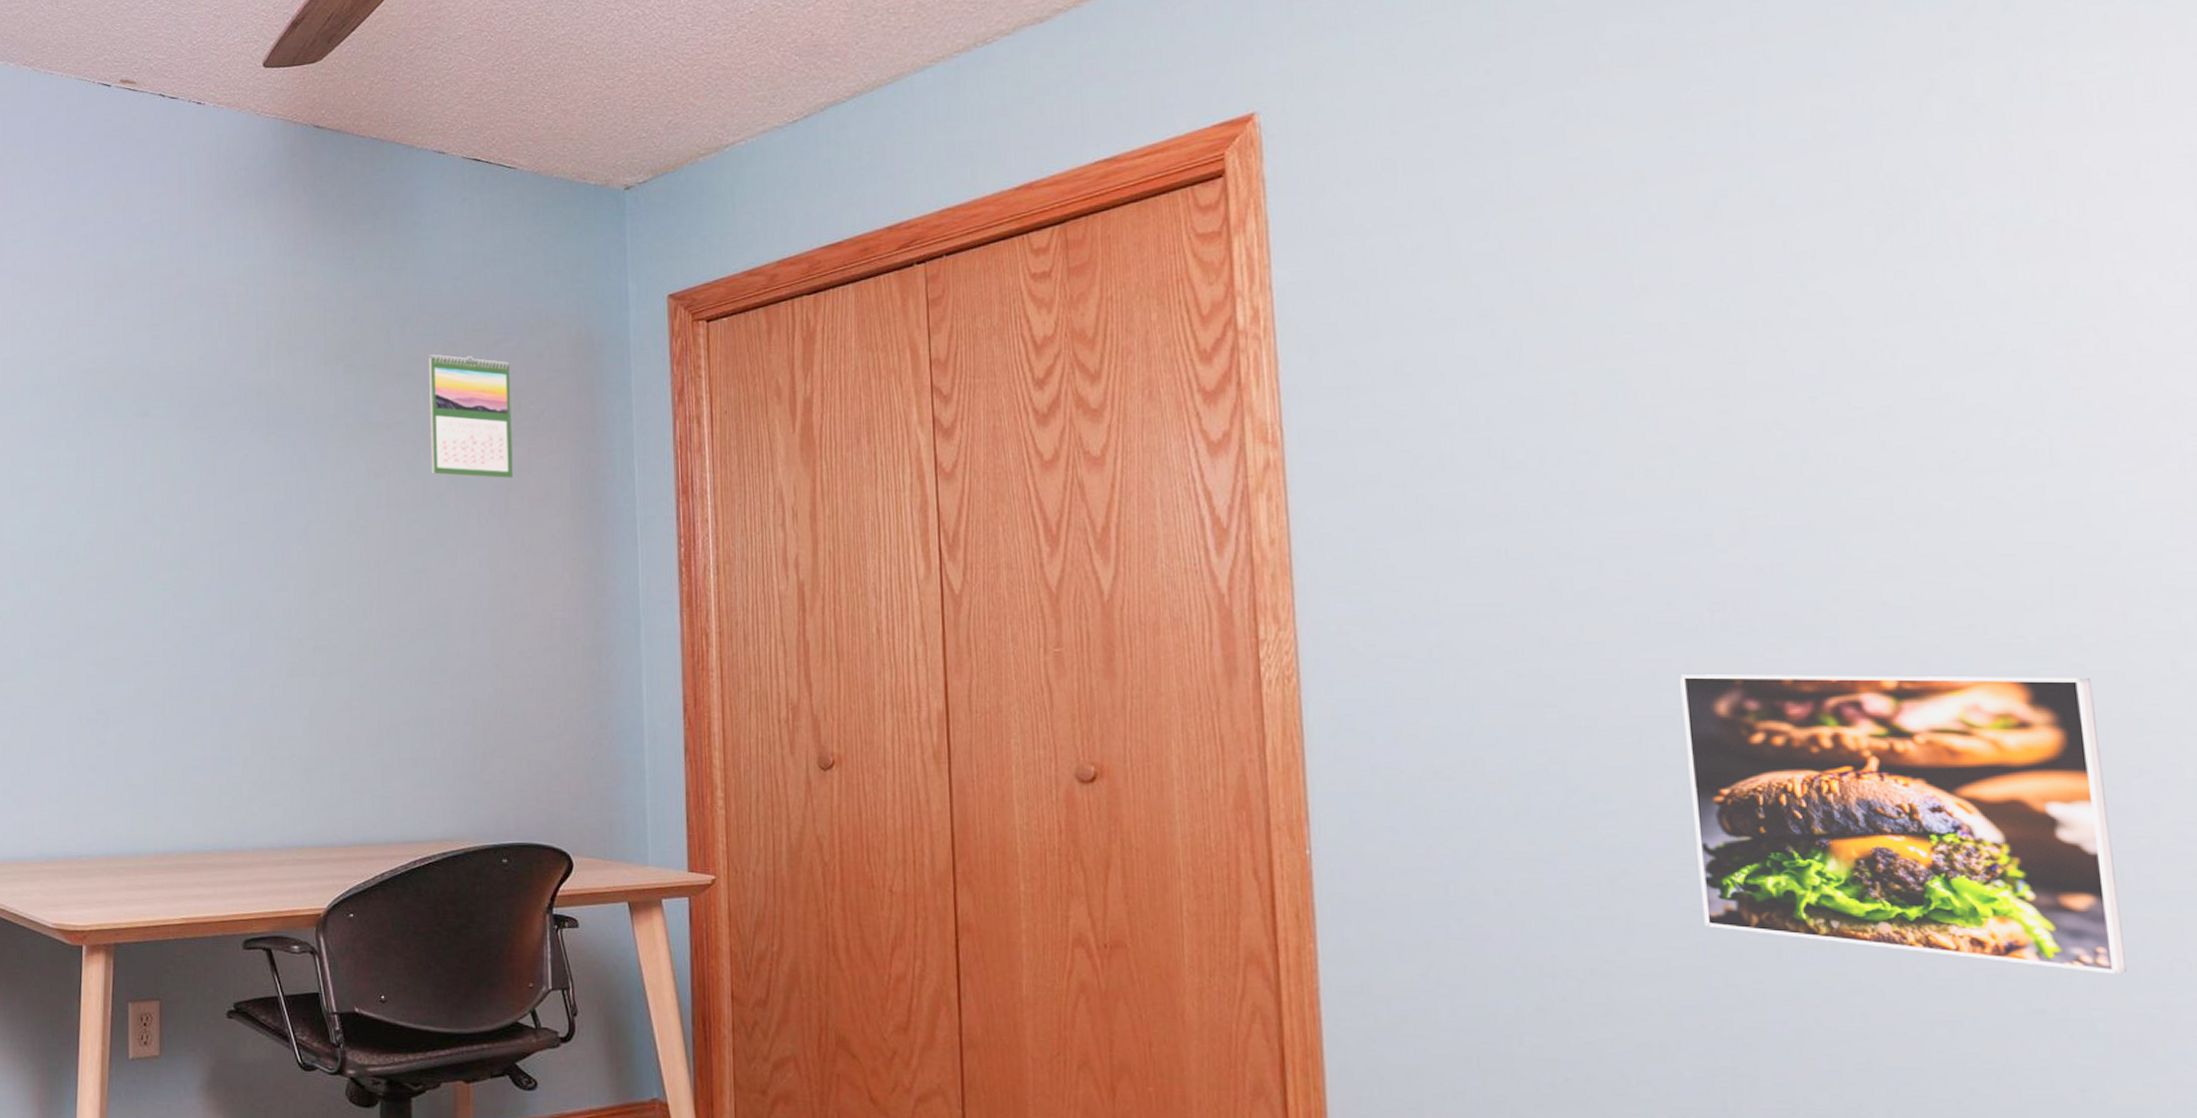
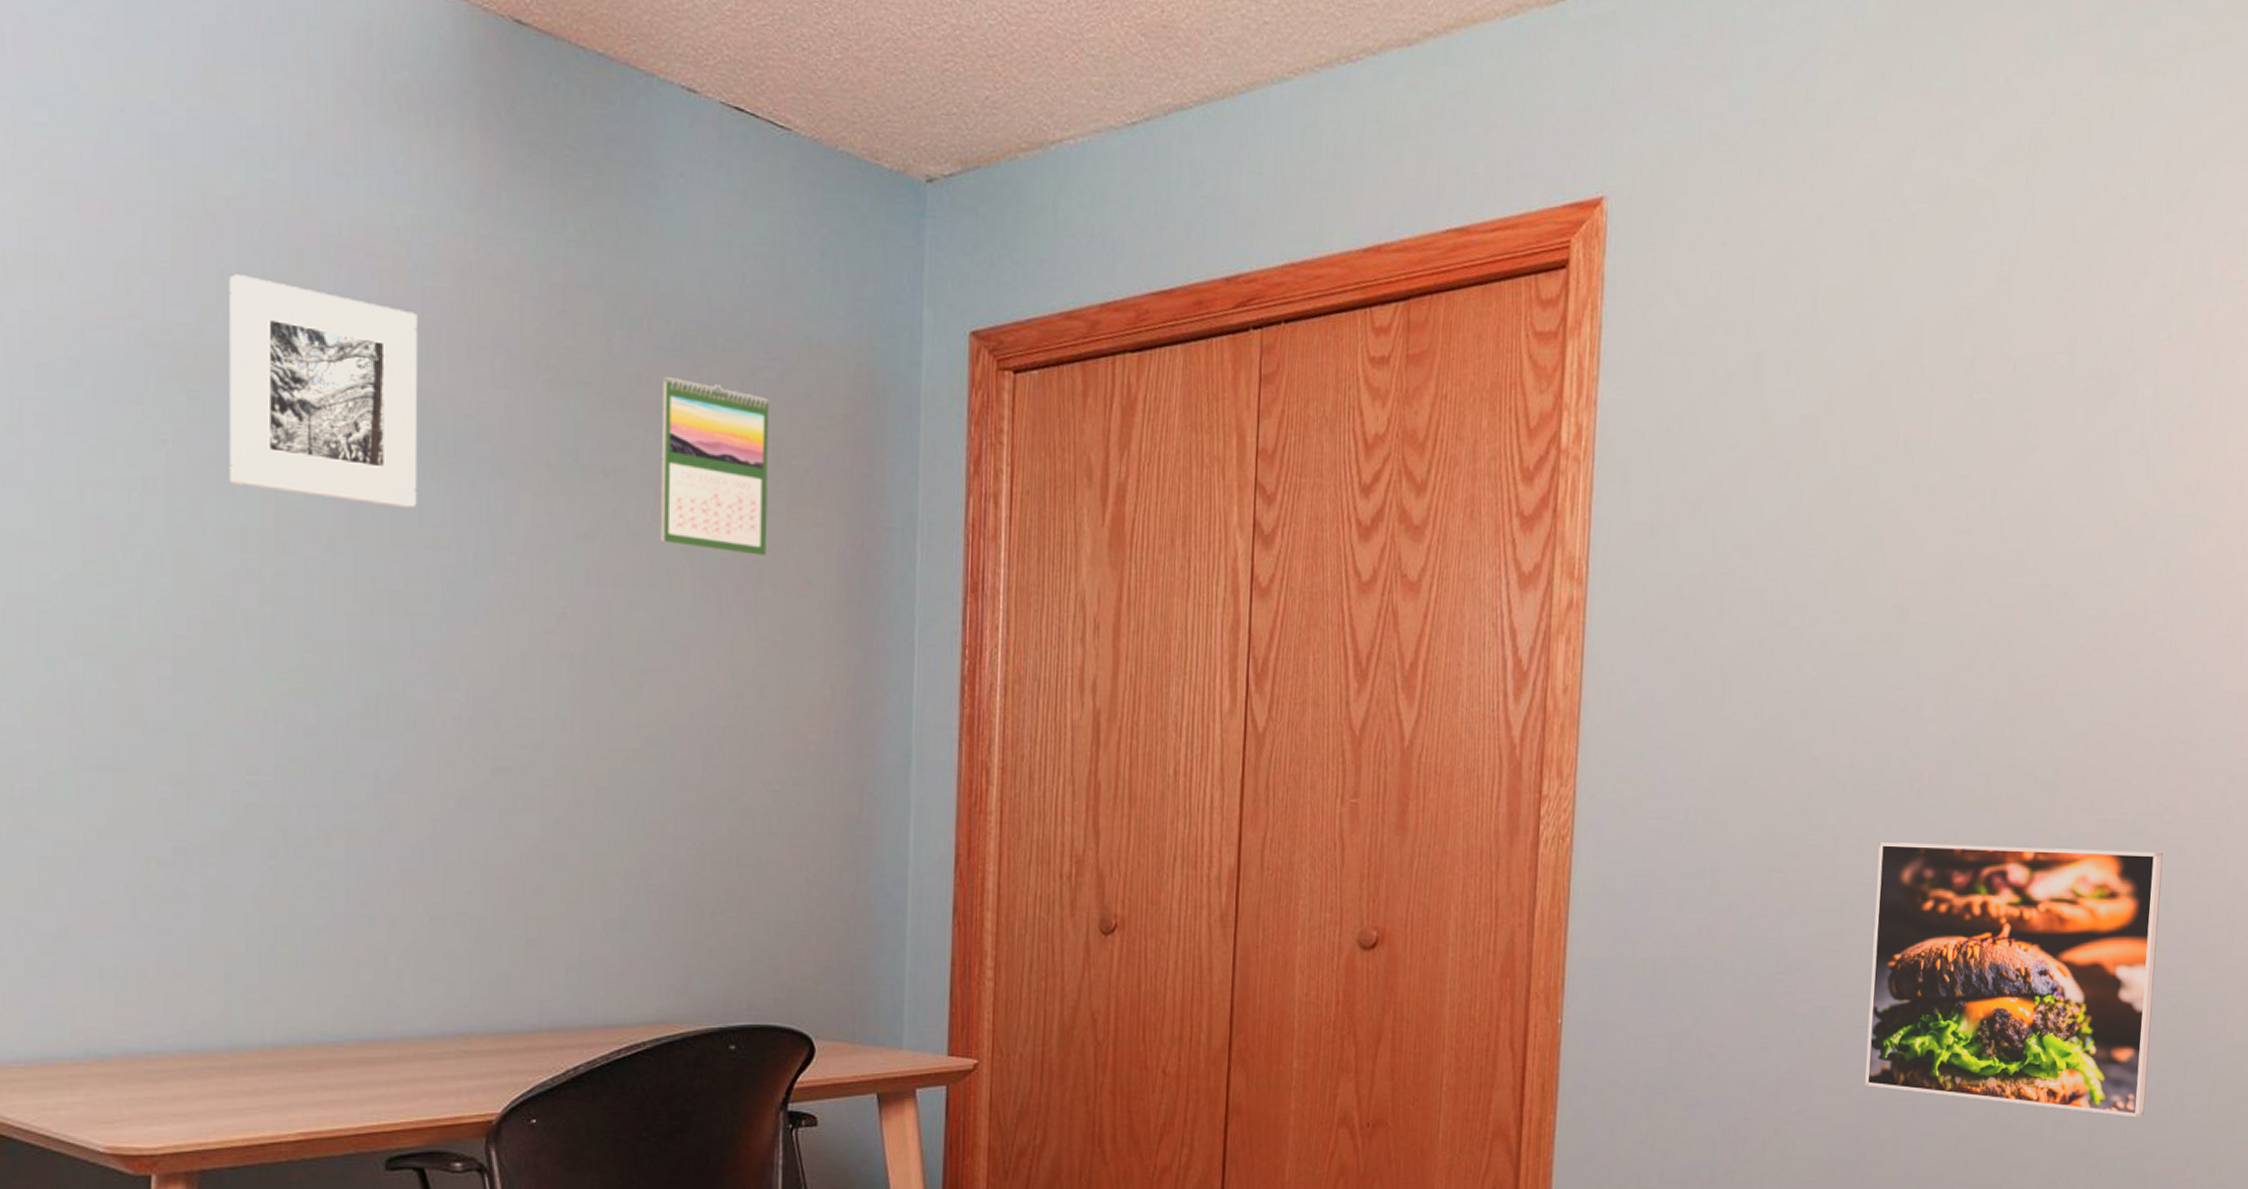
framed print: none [131,319,256,464] -> present [229,274,418,508]

